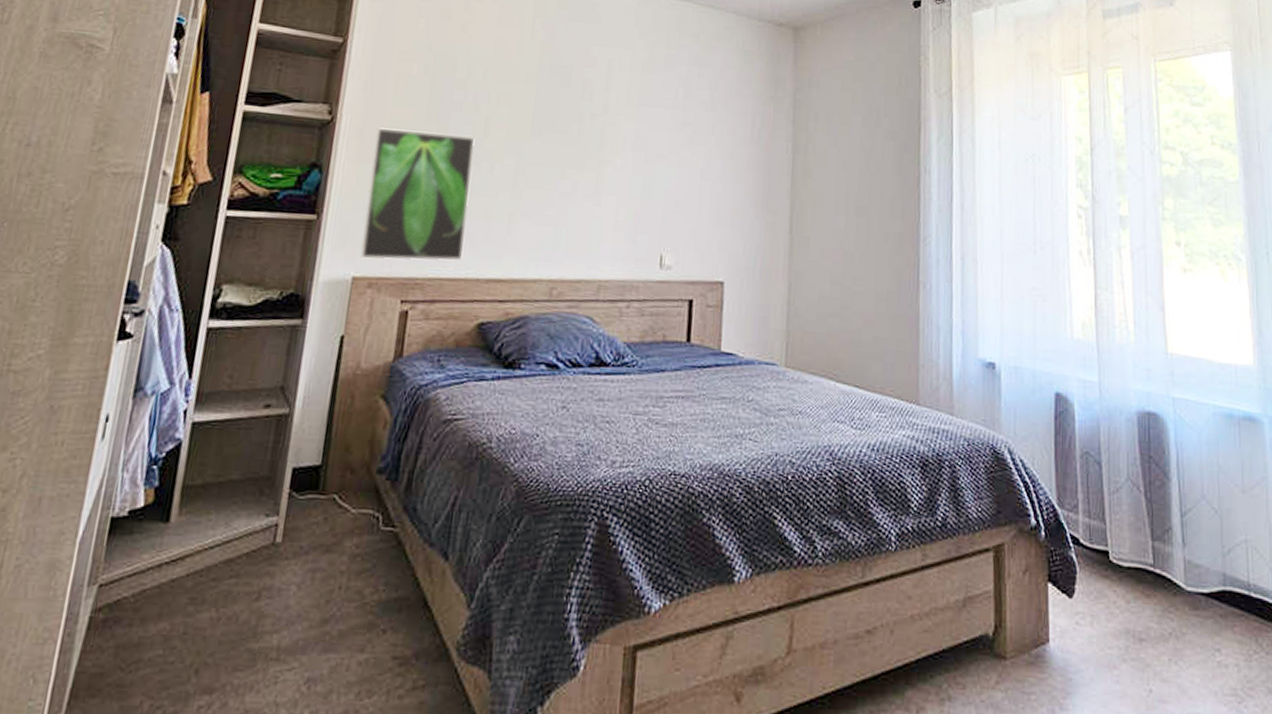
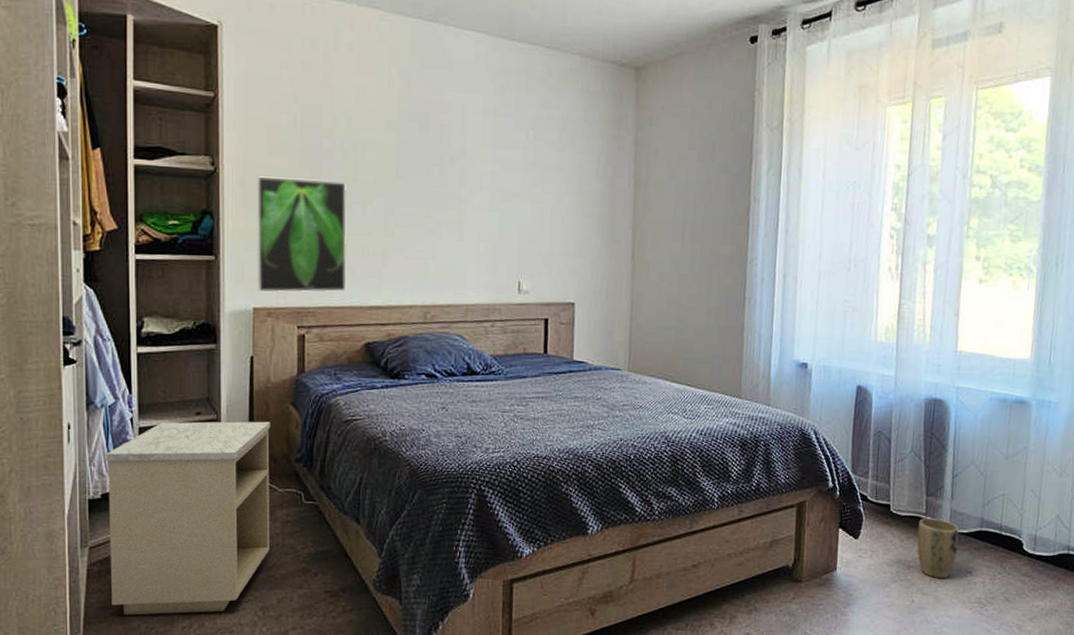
nightstand: none [111,416,353,687] -> present [105,421,270,615]
plant pot: none [1145,570,1198,659] -> present [917,517,959,579]

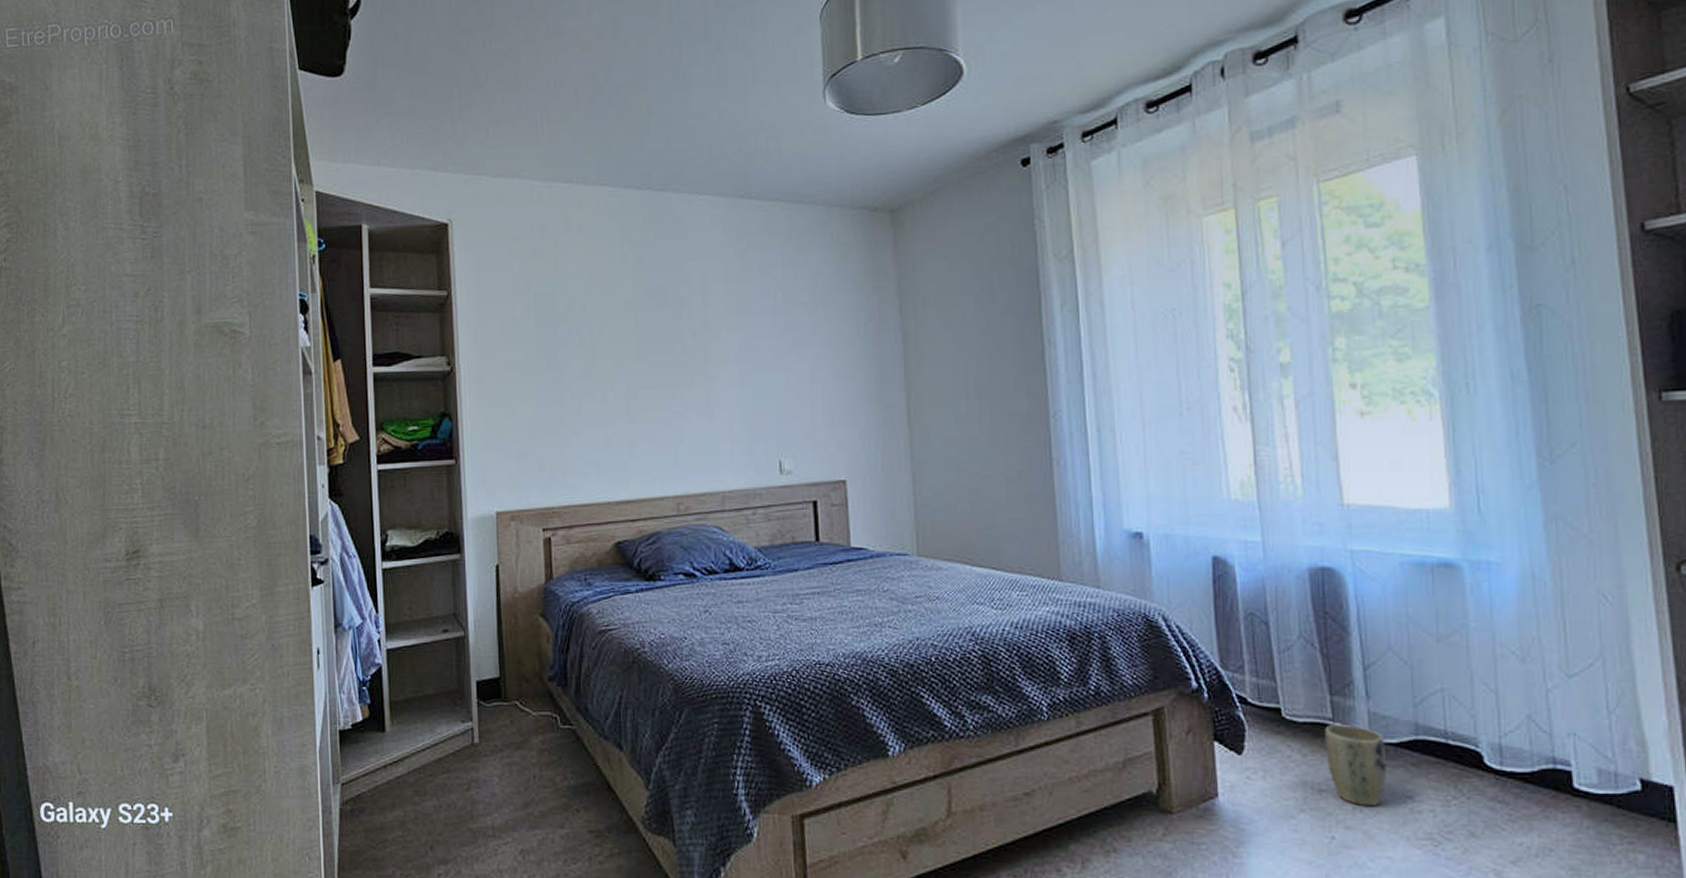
nightstand: present [105,421,270,615] -> none [354,636,526,861]
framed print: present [256,176,347,293] -> none [493,369,592,495]

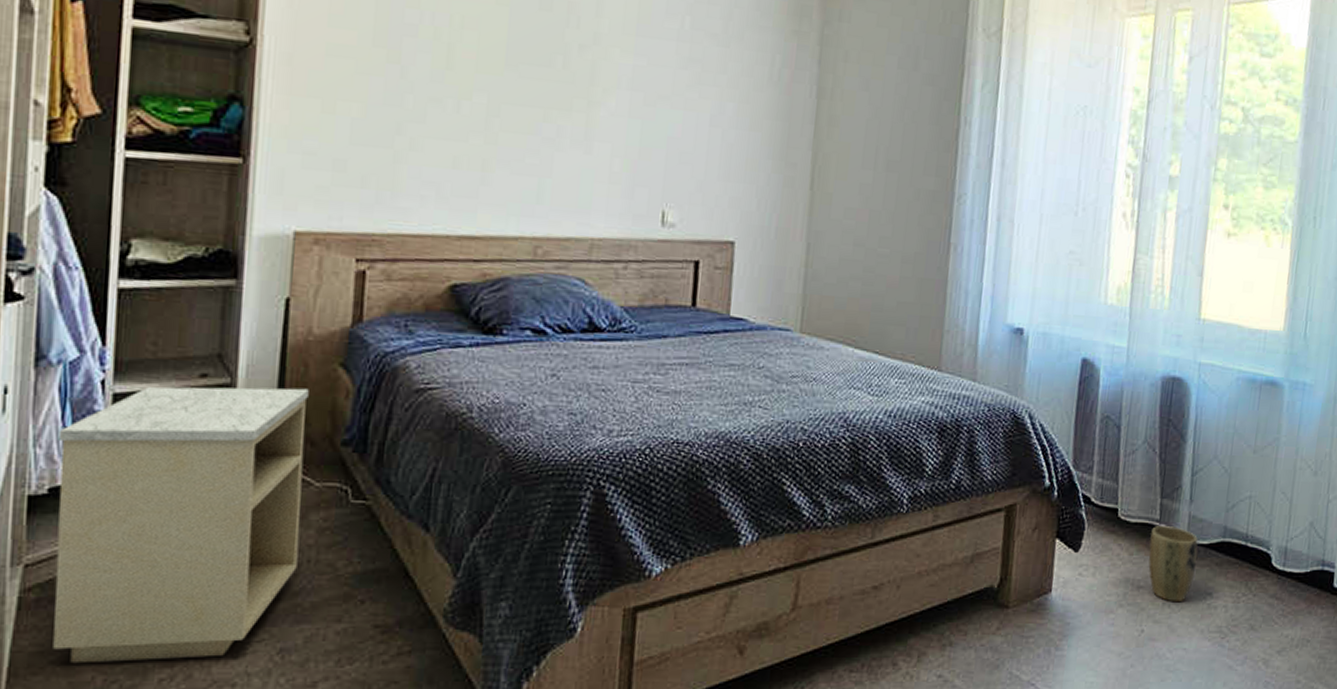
nightstand: none [354,636,526,861] -> present [53,386,309,664]

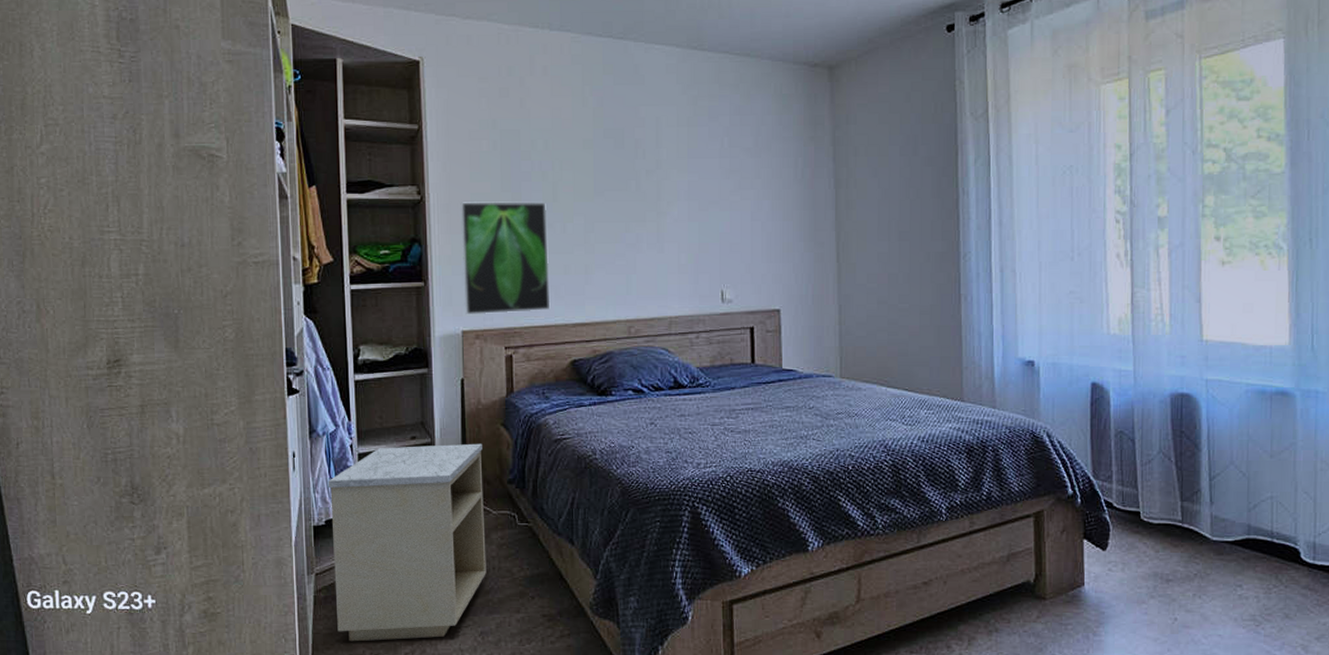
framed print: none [301,53,437,215] -> present [460,201,551,315]
plant pot: present [1148,525,1198,603] -> none [1173,525,1223,594]

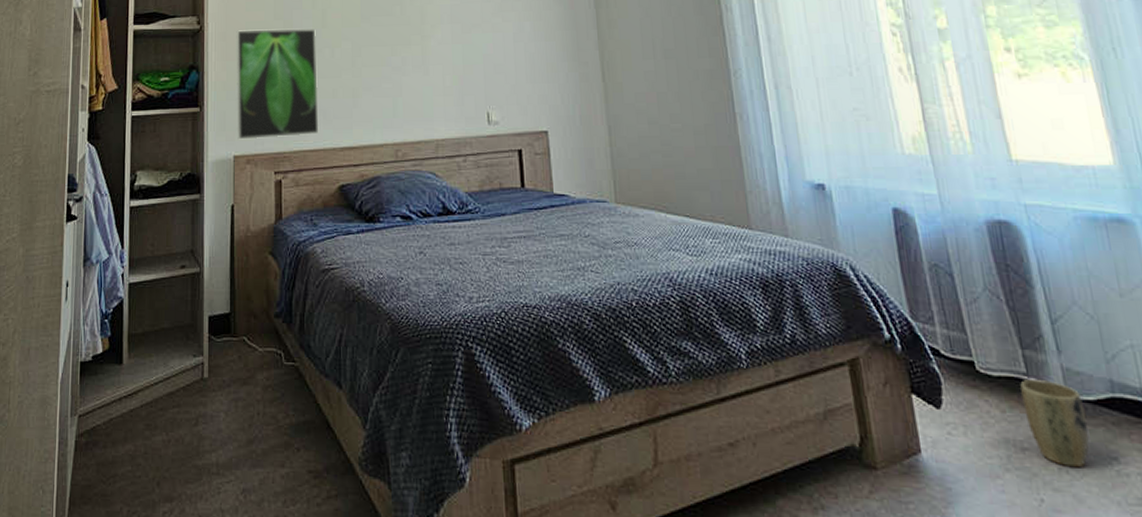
nightstand: present [327,443,486,642] -> none [96,273,251,497]
plant pot: none [1173,525,1223,594] -> present [1020,379,1089,468]

